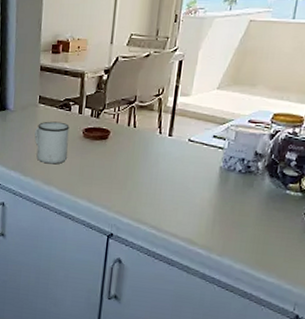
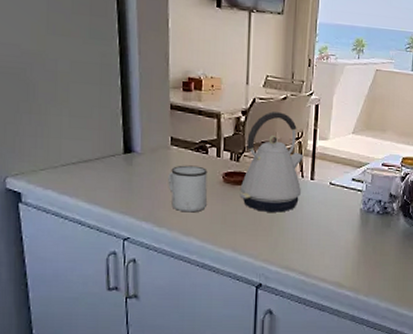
kettle: none [97,69,163,168] -> present [239,112,303,213]

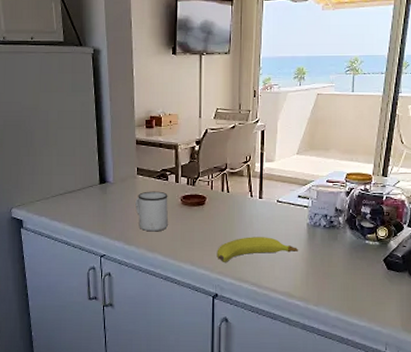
kettle: present [239,112,303,213] -> none [196,140,252,229]
fruit: none [262,221,351,249] -> present [217,237,299,262]

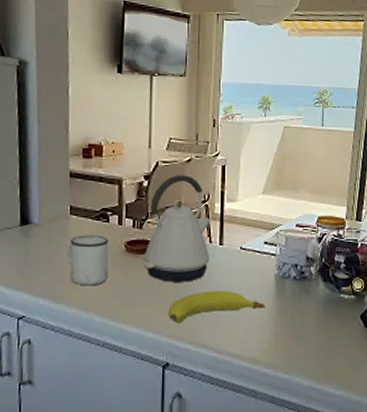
kettle: none [196,140,252,229] -> present [143,175,211,282]

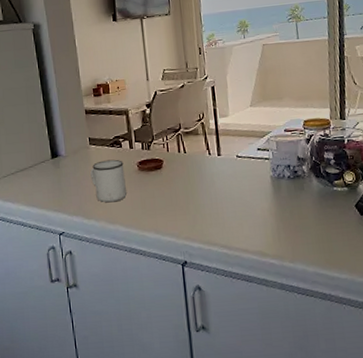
kettle: present [143,175,211,282] -> none [154,99,211,193]
fruit: present [168,291,266,323] -> none [180,194,266,227]

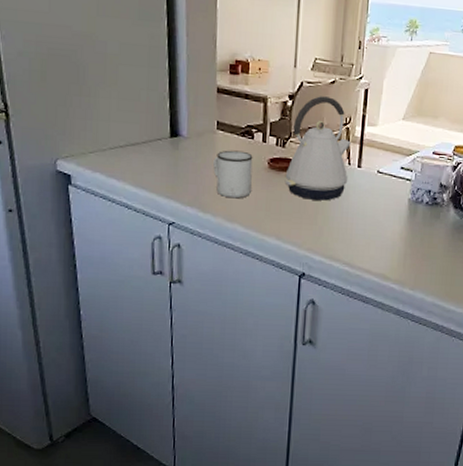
kettle: none [154,99,211,193] -> present [284,96,351,201]

